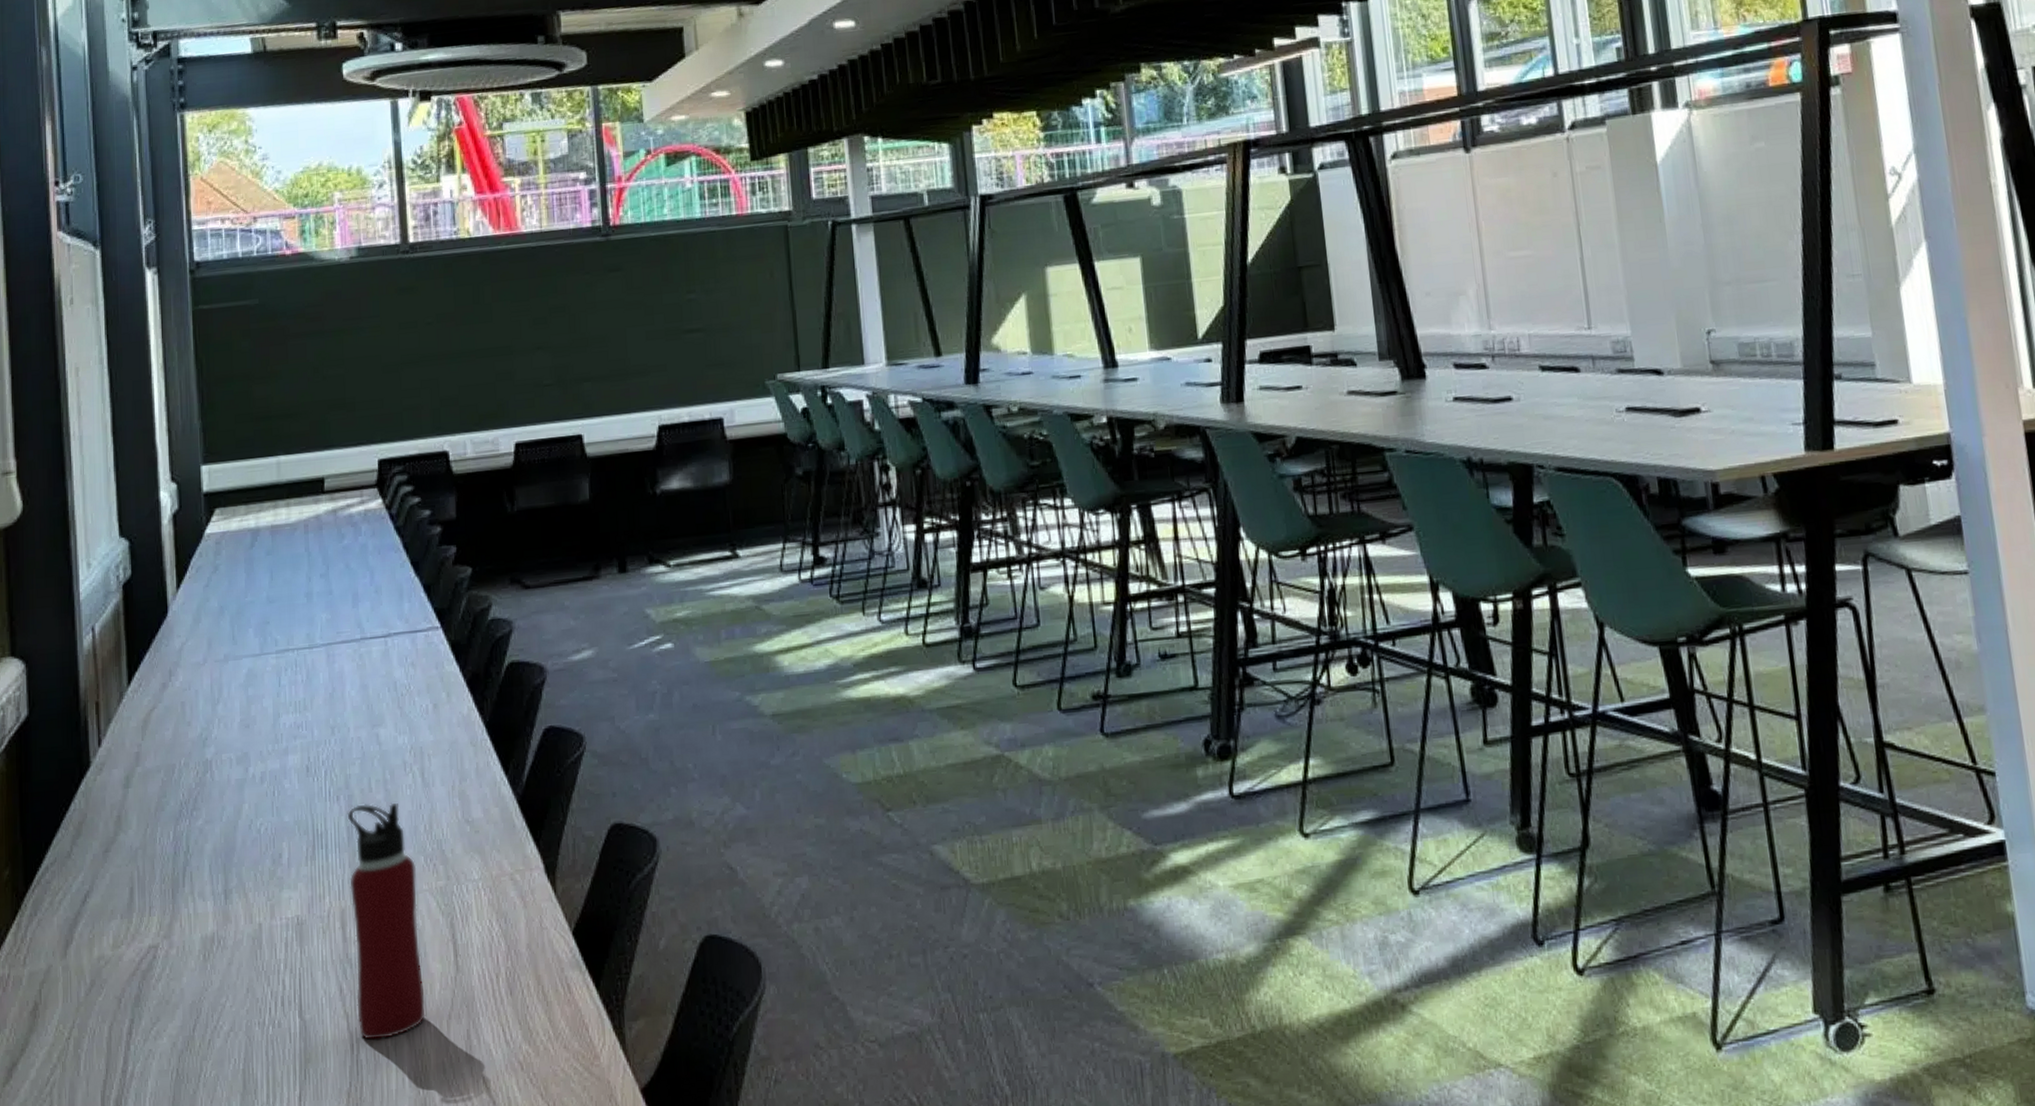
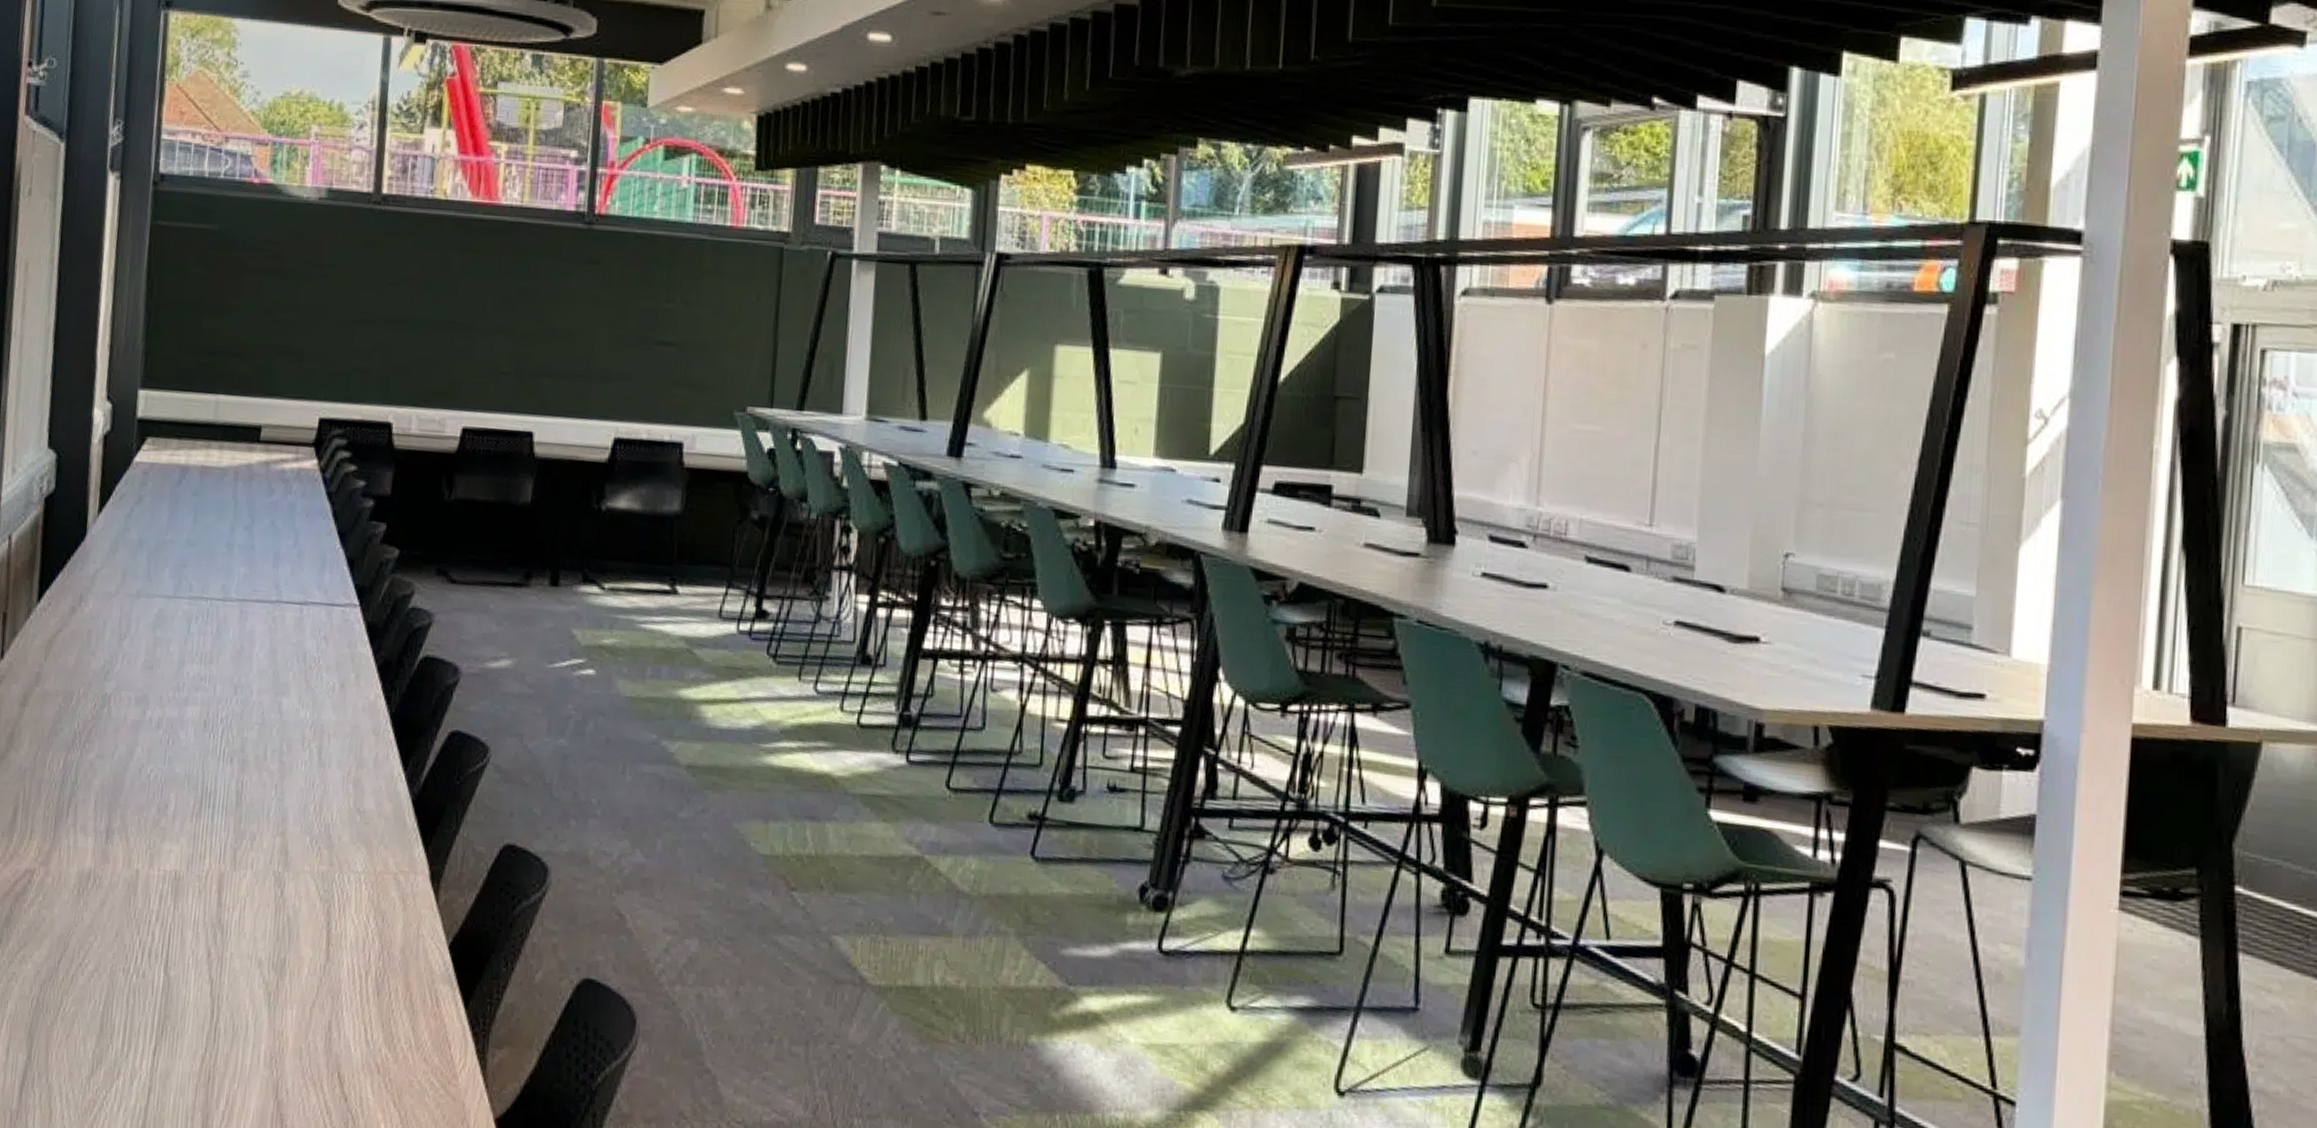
water bottle: present [347,802,426,1040] -> none [221,770,300,1013]

